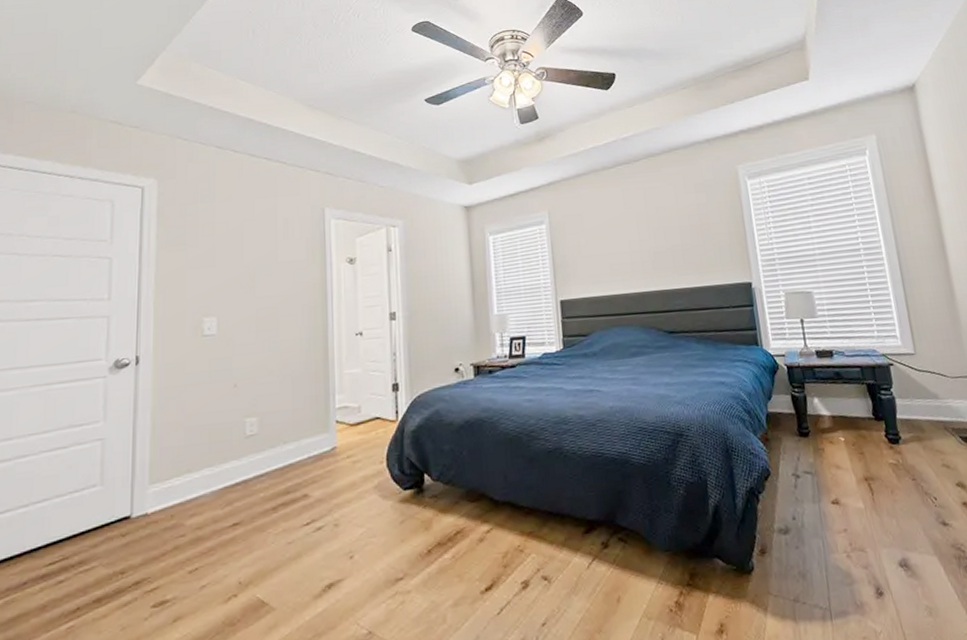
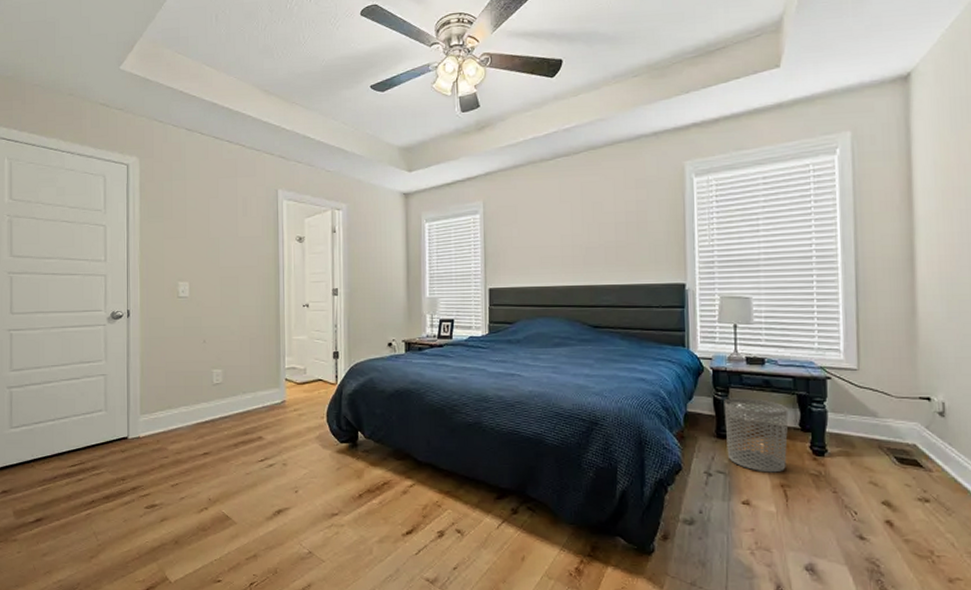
waste bin: none [801,391,867,468] -> present [724,398,789,473]

